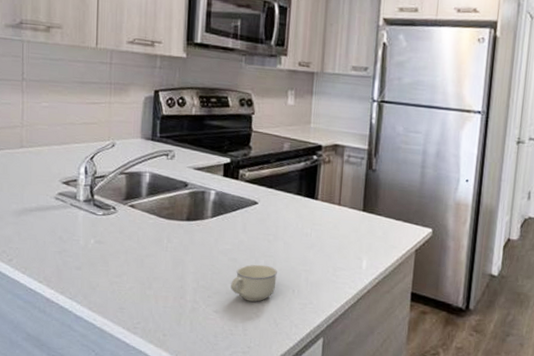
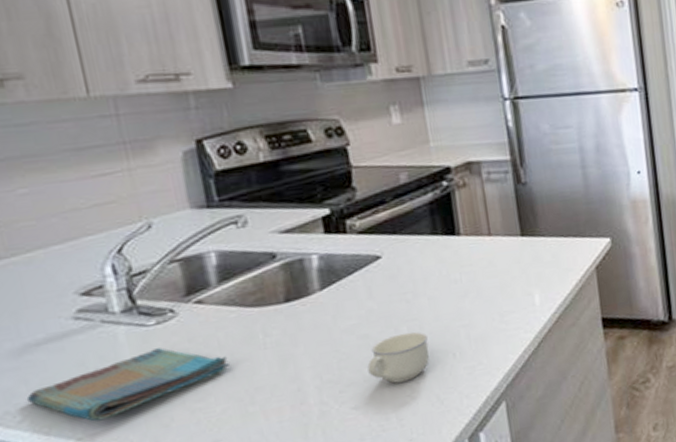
dish towel: none [17,232,142,273] -> present [26,348,231,422]

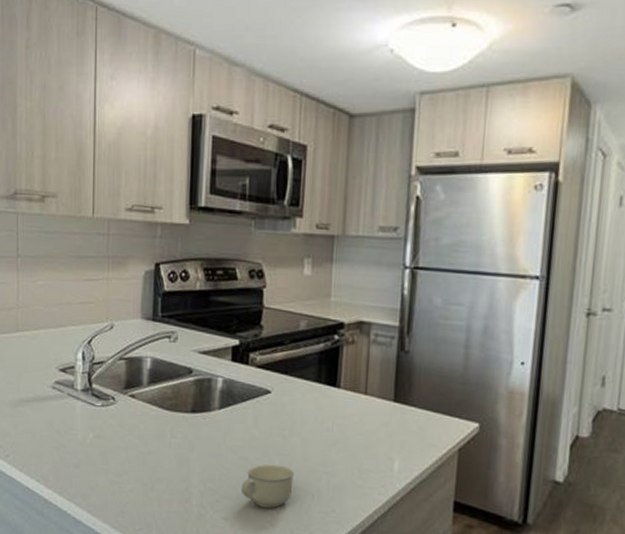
dish towel: present [26,348,231,422] -> none [14,425,144,471]

